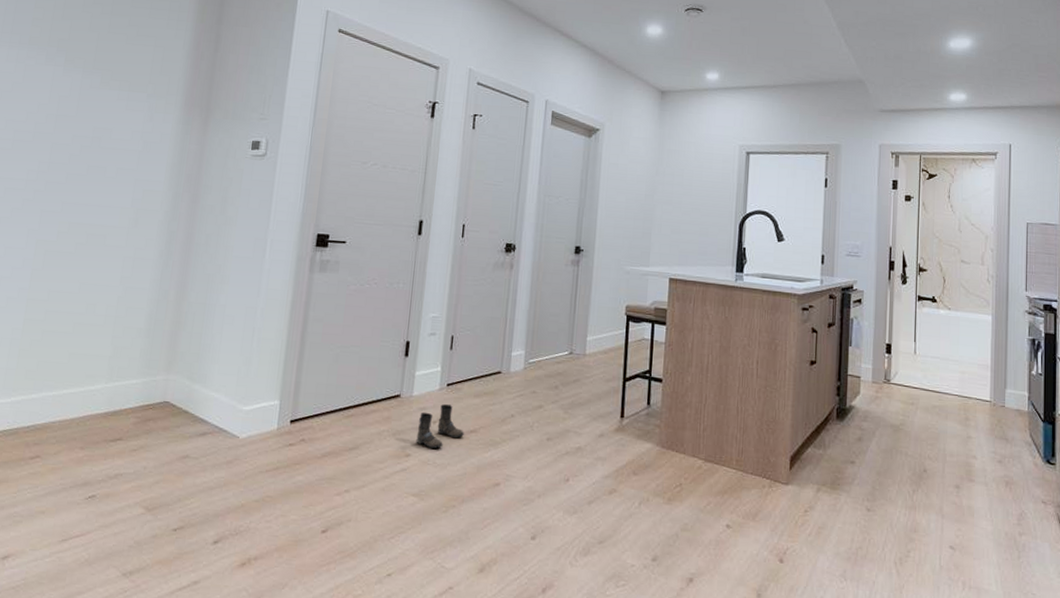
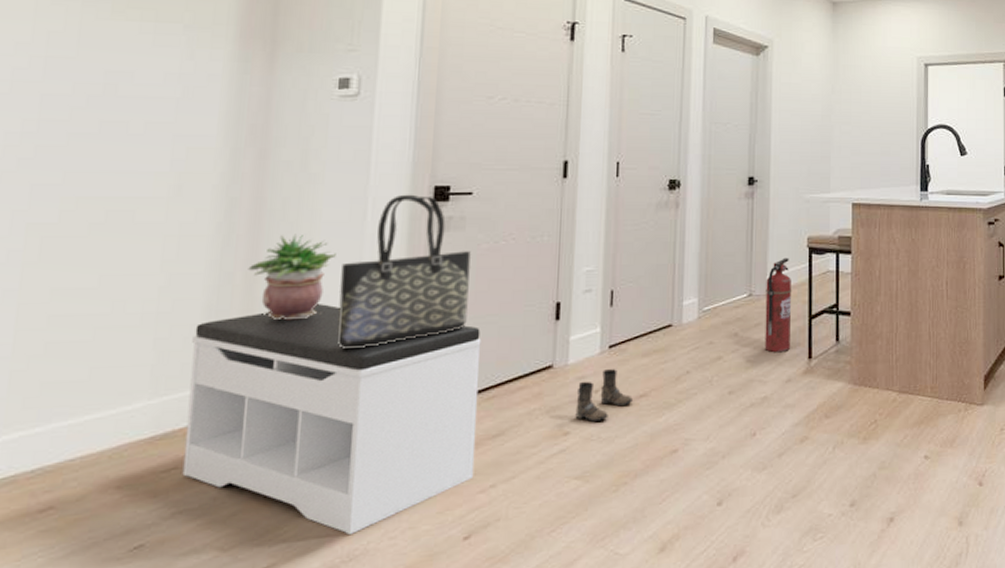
bench: none [124,322,346,513] -> present [182,304,481,534]
potted plant: none [179,264,242,333] -> present [248,234,336,321]
tote bag: none [238,238,342,362] -> present [337,194,471,348]
fire extinguisher: none [581,322,609,409] -> present [765,257,792,353]

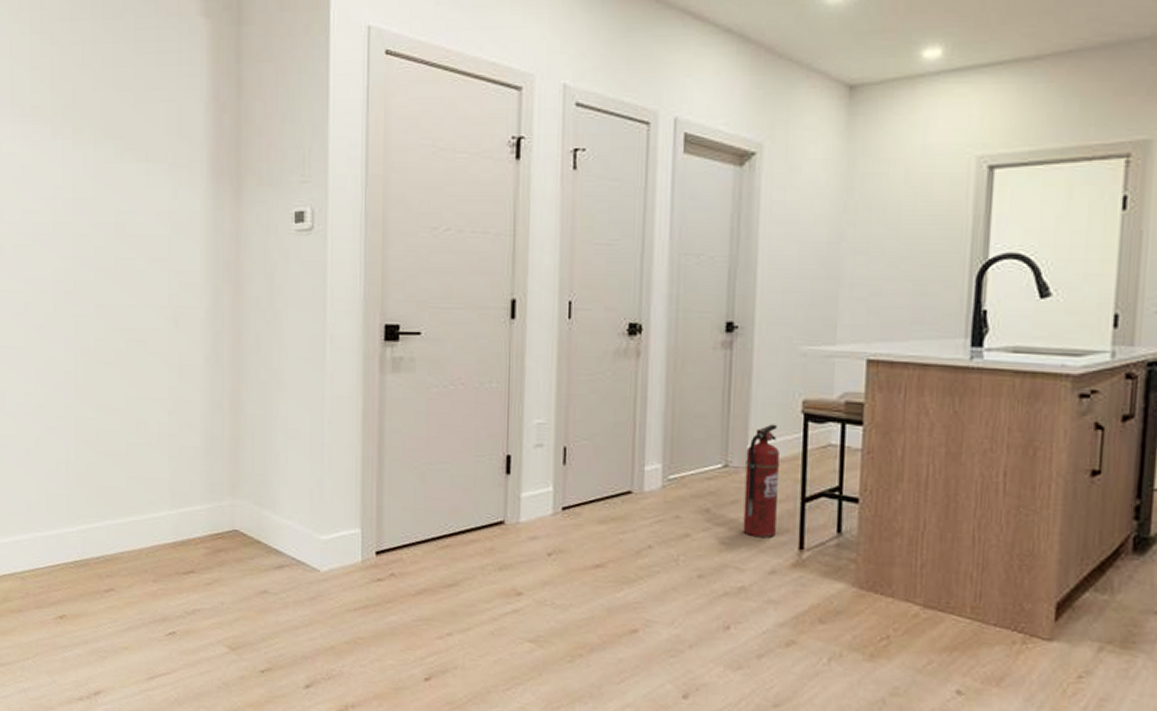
bench: present [182,304,481,534] -> none [196,437,434,655]
potted plant: present [248,234,336,321] -> none [233,368,302,451]
tote bag: present [337,194,471,348] -> none [307,332,421,483]
boots: present [575,369,634,422] -> none [528,532,589,586]

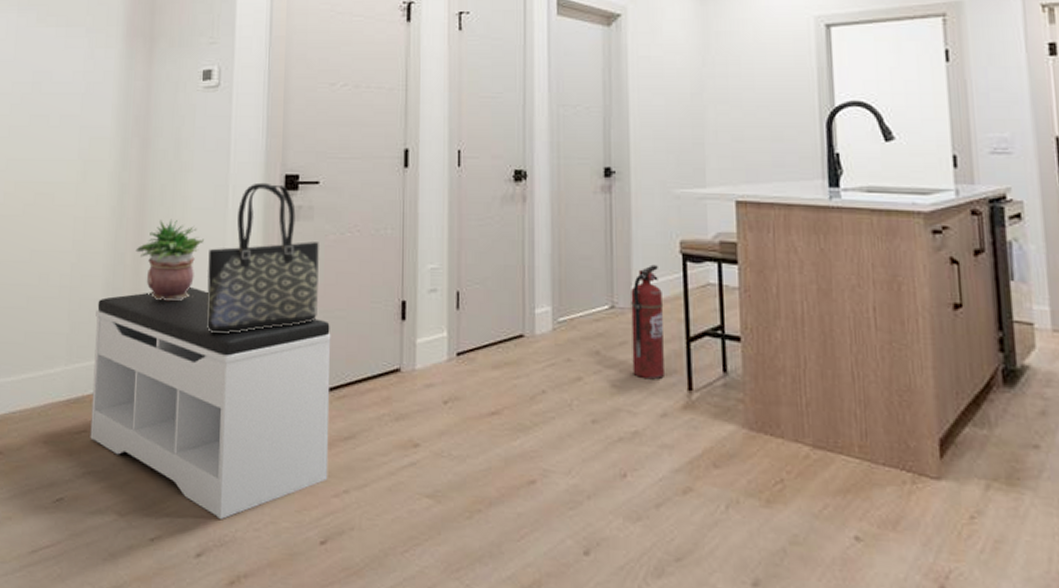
bench: none [196,437,434,655] -> present [90,287,331,519]
potted plant: none [233,368,302,451] -> present [135,219,204,302]
tote bag: none [307,332,421,483] -> present [206,182,319,333]

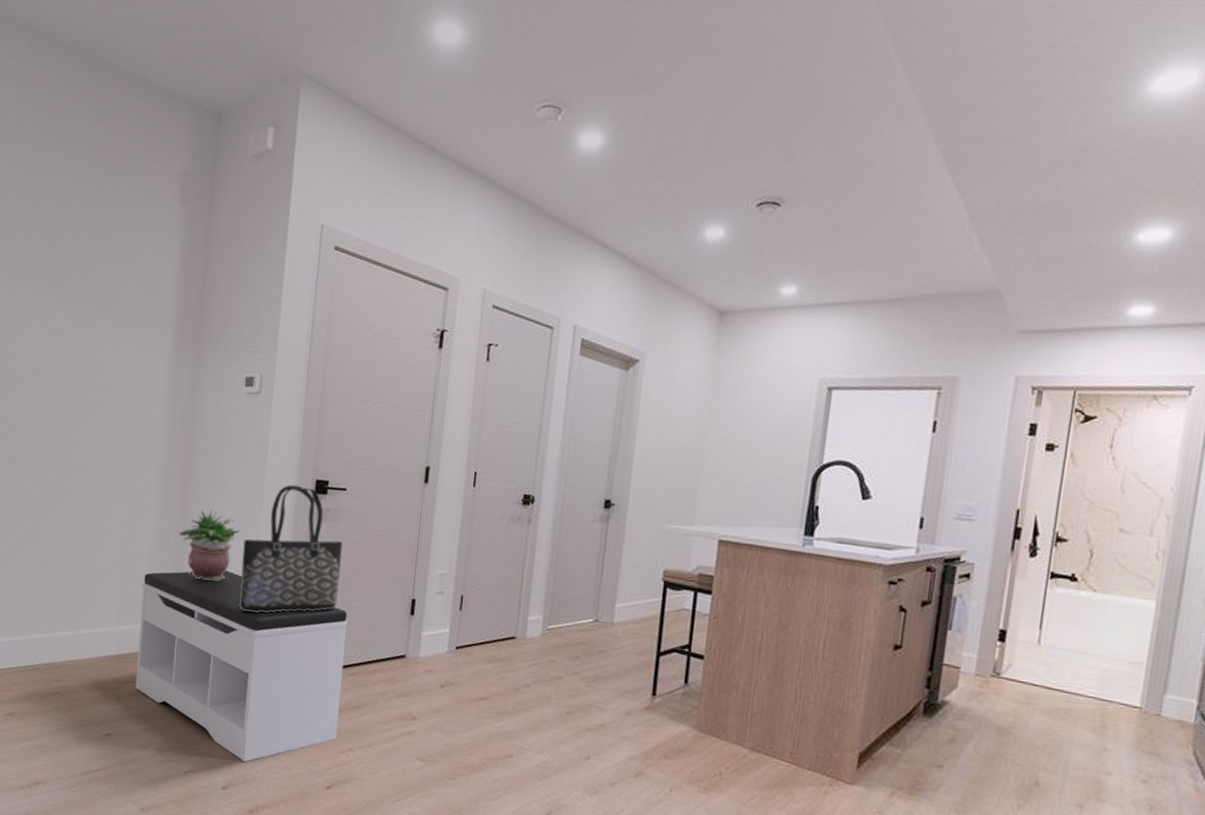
fire extinguisher: present [631,264,664,380] -> none [606,588,642,684]

